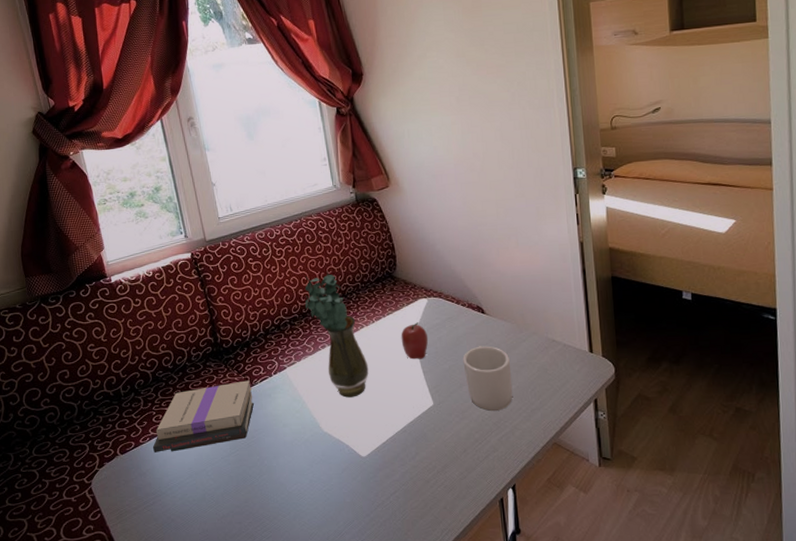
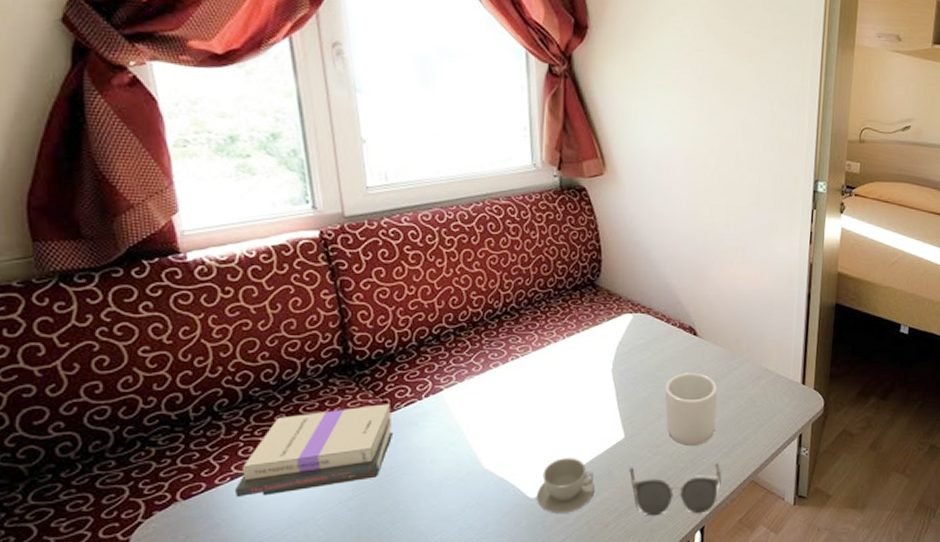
vase: present [304,270,369,398] -> none [478,270,551,428]
teacup: none [367,422,414,470] -> present [537,458,595,513]
fruit: present [401,322,429,360] -> none [595,341,629,385]
sunglasses: none [441,427,524,474] -> present [629,463,720,516]

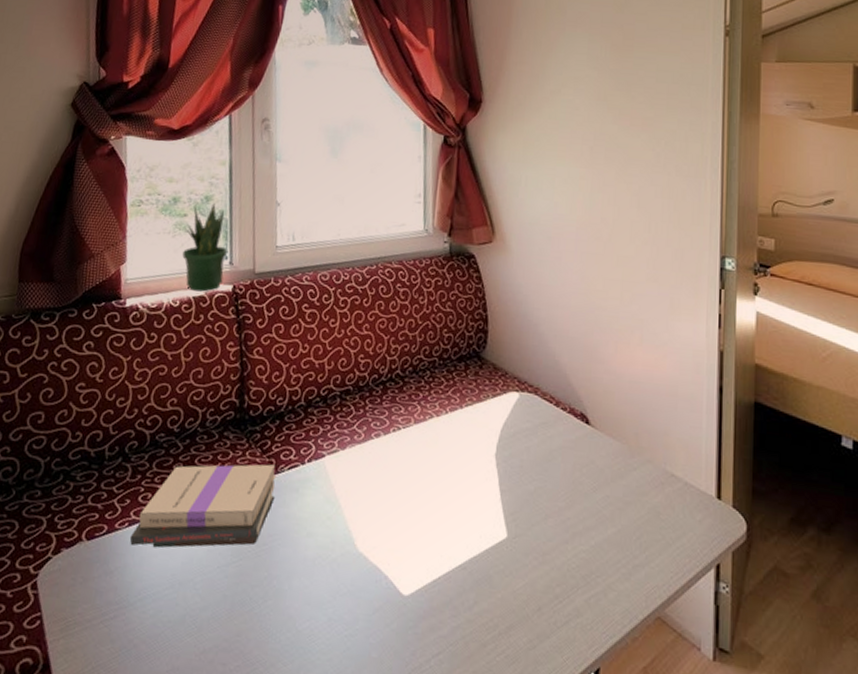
planter: none [250,141,307,240] -> present [182,203,227,292]
teacup: present [537,458,595,513] -> none [410,551,473,621]
sunglasses: present [629,463,720,516] -> none [512,575,618,651]
mug: present [664,371,718,446] -> none [553,465,614,560]

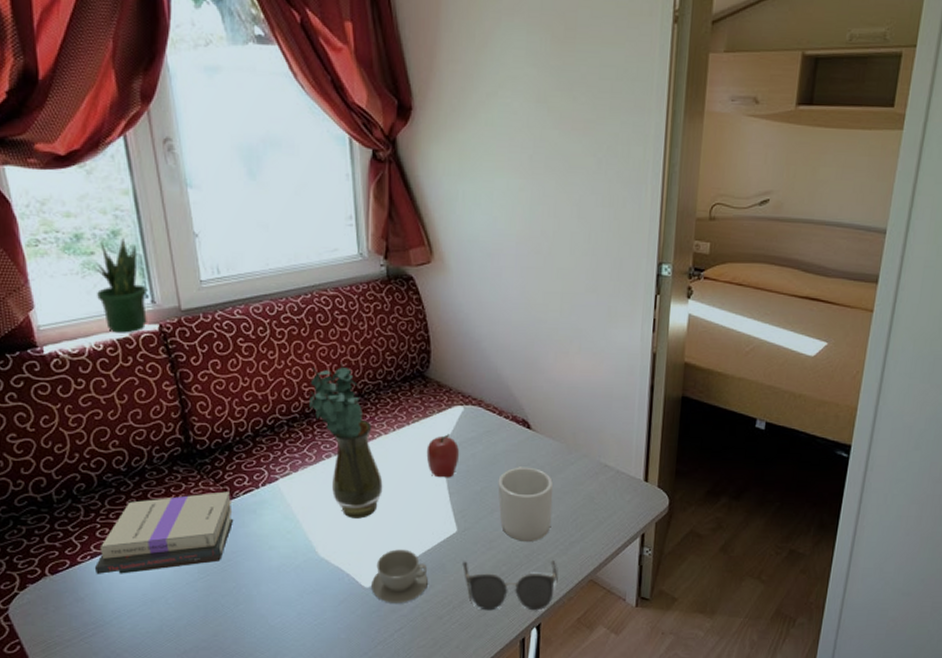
vase: none [364,335,431,511] -> present [310,362,383,519]
teacup: none [410,551,473,621] -> present [371,549,428,603]
fruit: none [478,422,514,473] -> present [426,434,460,478]
sunglasses: none [512,575,618,651] -> present [463,560,557,611]
mug: none [553,465,614,560] -> present [498,465,554,541]

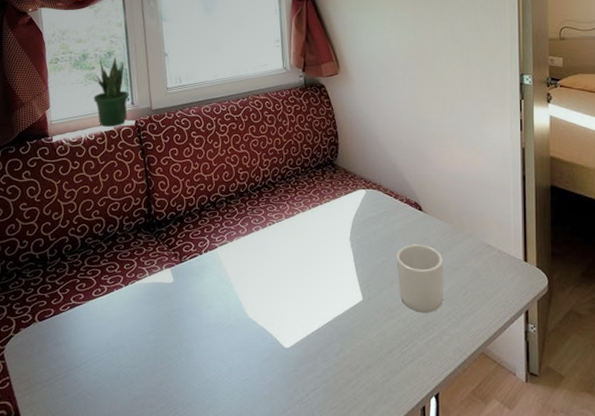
books: present [94,491,233,574] -> none [71,256,181,324]
vase: present [310,362,383,519] -> none [244,151,301,285]
teacup: present [371,549,428,603] -> none [290,314,338,365]
fruit: present [426,434,460,478] -> none [336,213,364,252]
sunglasses: present [463,560,557,611] -> none [368,328,451,380]

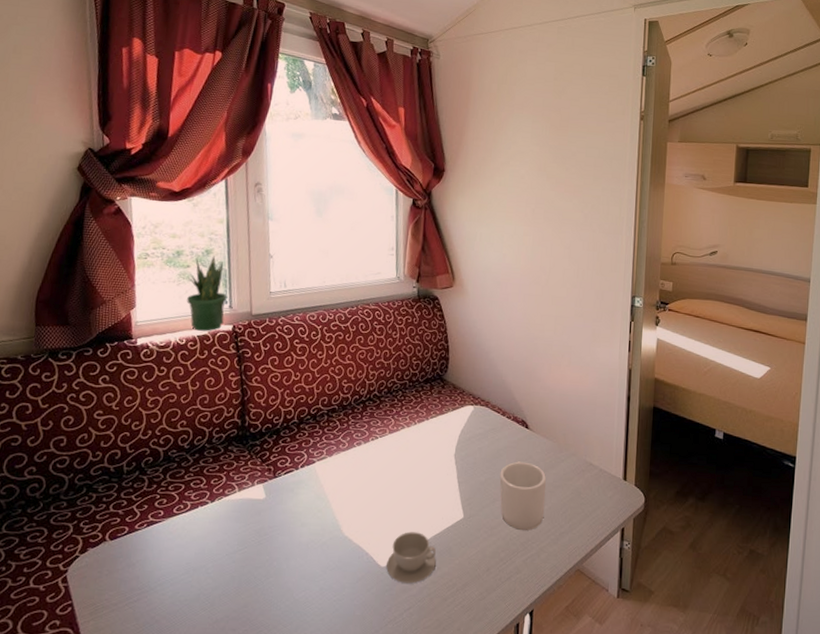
teacup: none [290,314,338,365] -> present [386,531,436,584]

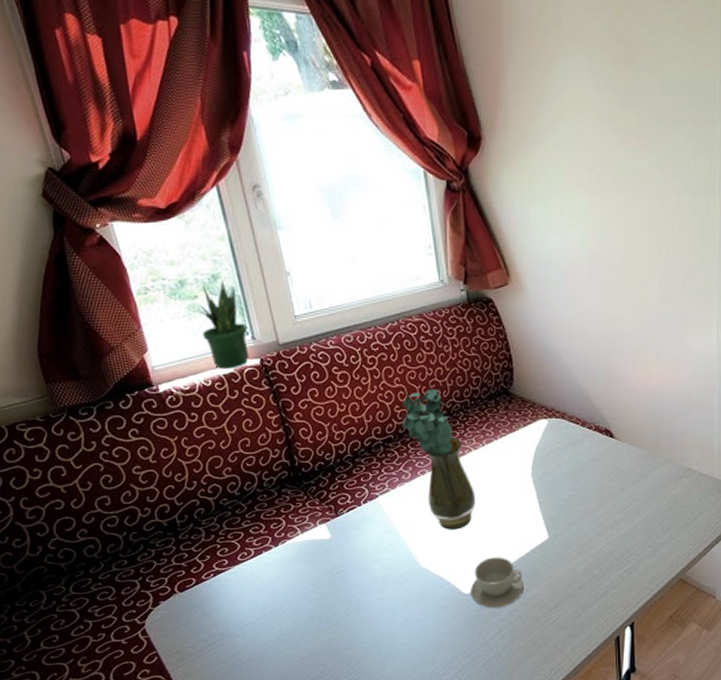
vase: none [347,363,403,502] -> present [401,384,476,530]
mug: present [499,460,547,530] -> none [585,473,639,545]

